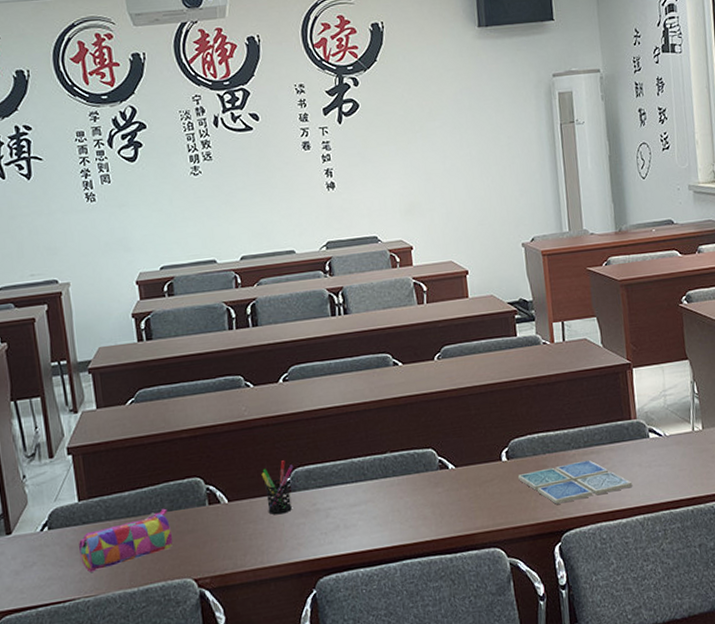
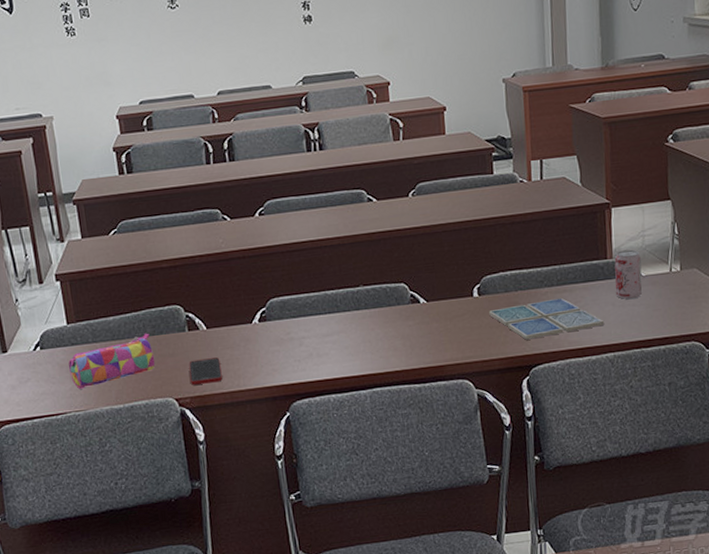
cell phone: none [209,532,245,563] -> present [189,357,222,385]
pen holder: present [261,460,294,515] -> none [238,291,269,342]
beverage can: none [638,409,667,460] -> present [614,249,642,300]

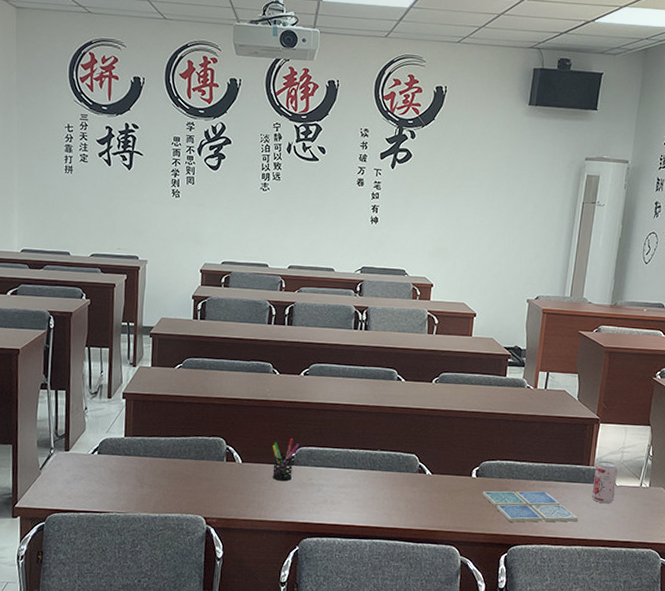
pencil case: present [68,333,155,389] -> none [119,456,193,494]
cell phone: present [189,357,222,385] -> none [220,487,248,510]
pen holder: none [238,291,269,342] -> present [272,439,300,481]

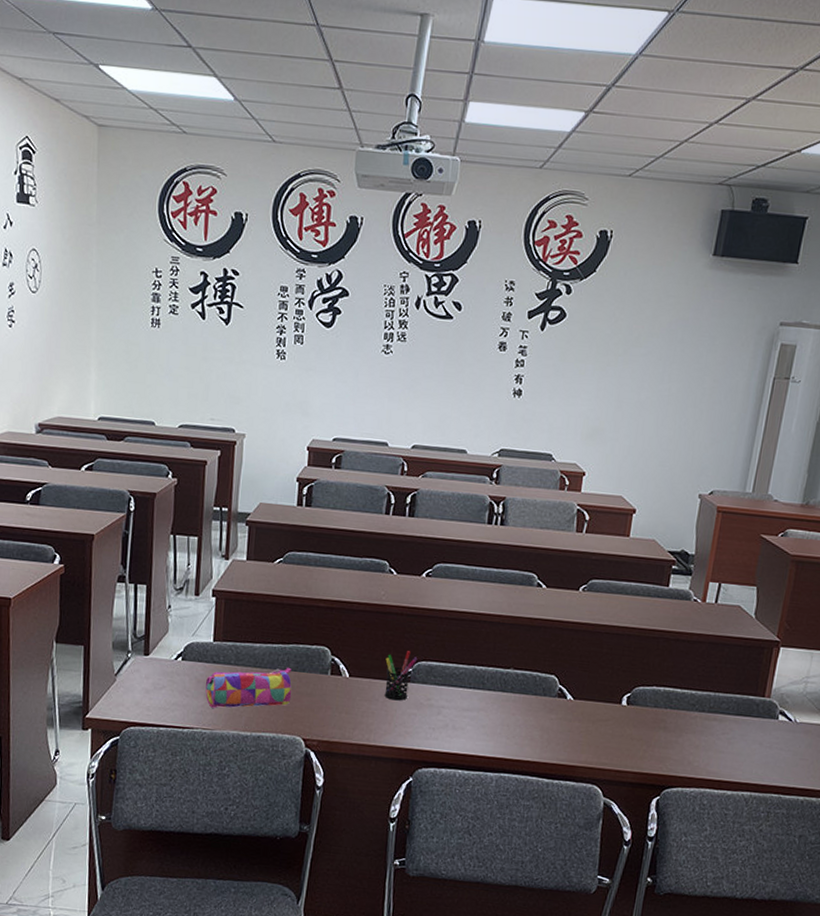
pencil case: none [119,456,193,494] -> present [205,667,292,708]
drink coaster: present [483,491,579,522] -> none [633,722,748,763]
beverage can: present [591,461,618,504] -> none [765,691,799,744]

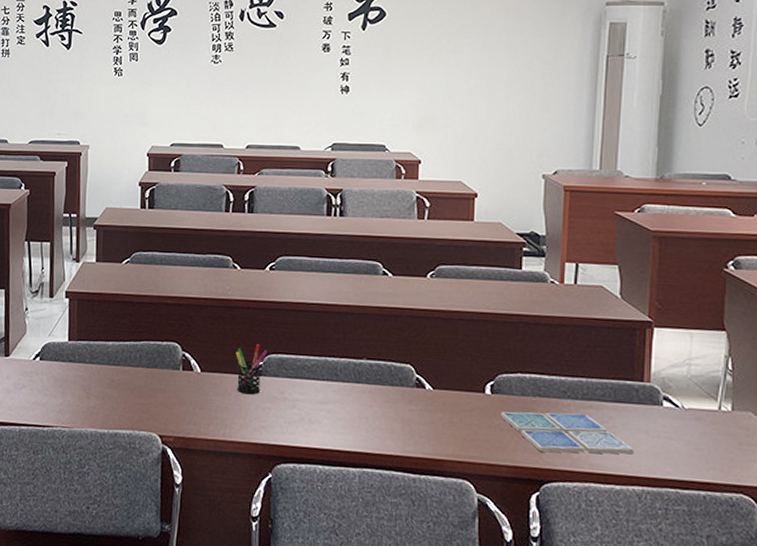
pencil case: present [205,667,292,708] -> none [63,364,146,406]
drink coaster: none [633,722,748,763] -> present [501,411,634,455]

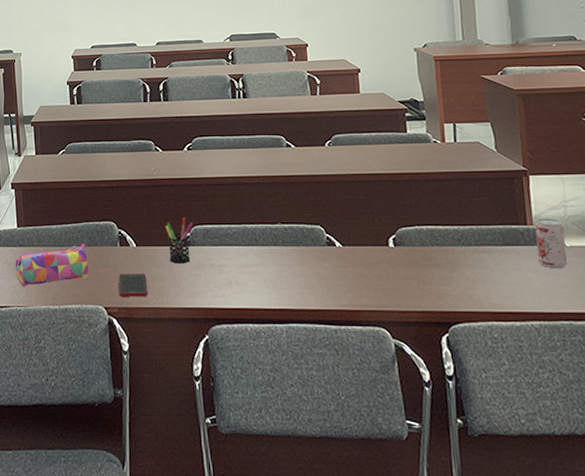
pencil case: none [63,364,146,406] -> present [16,243,89,287]
cell phone: none [177,400,209,428] -> present [118,273,148,297]
drink coaster: present [501,411,634,455] -> none [405,258,528,296]
beverage can: none [650,375,684,432] -> present [535,218,567,269]

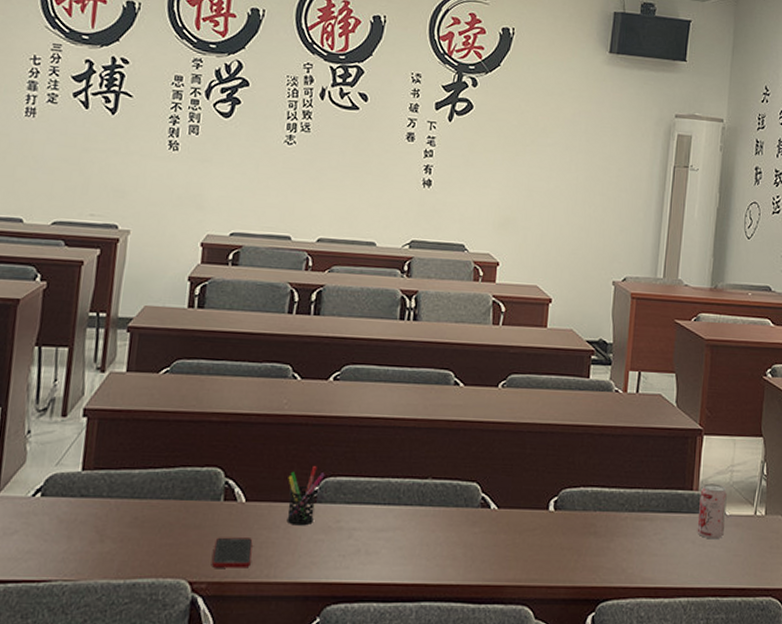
pencil case: present [16,243,89,287] -> none [69,495,177,553]

